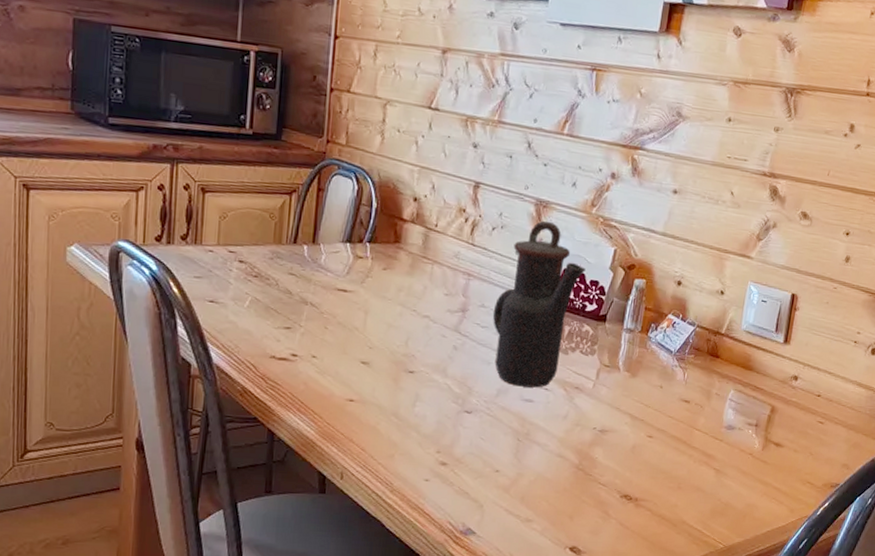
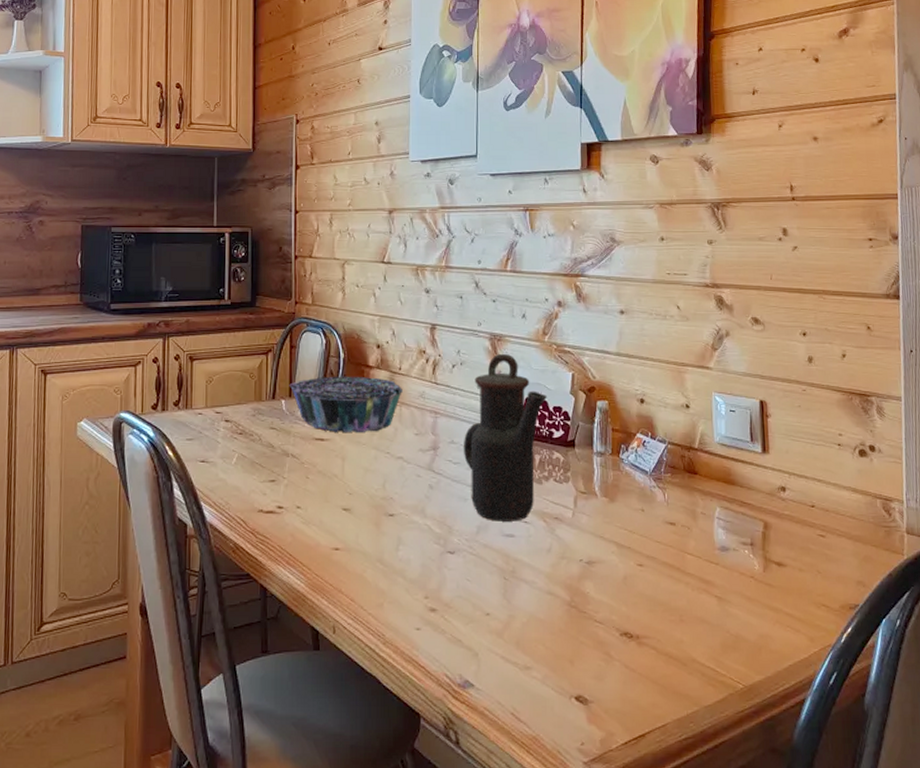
decorative bowl: none [313,225,438,288] -> present [289,376,404,433]

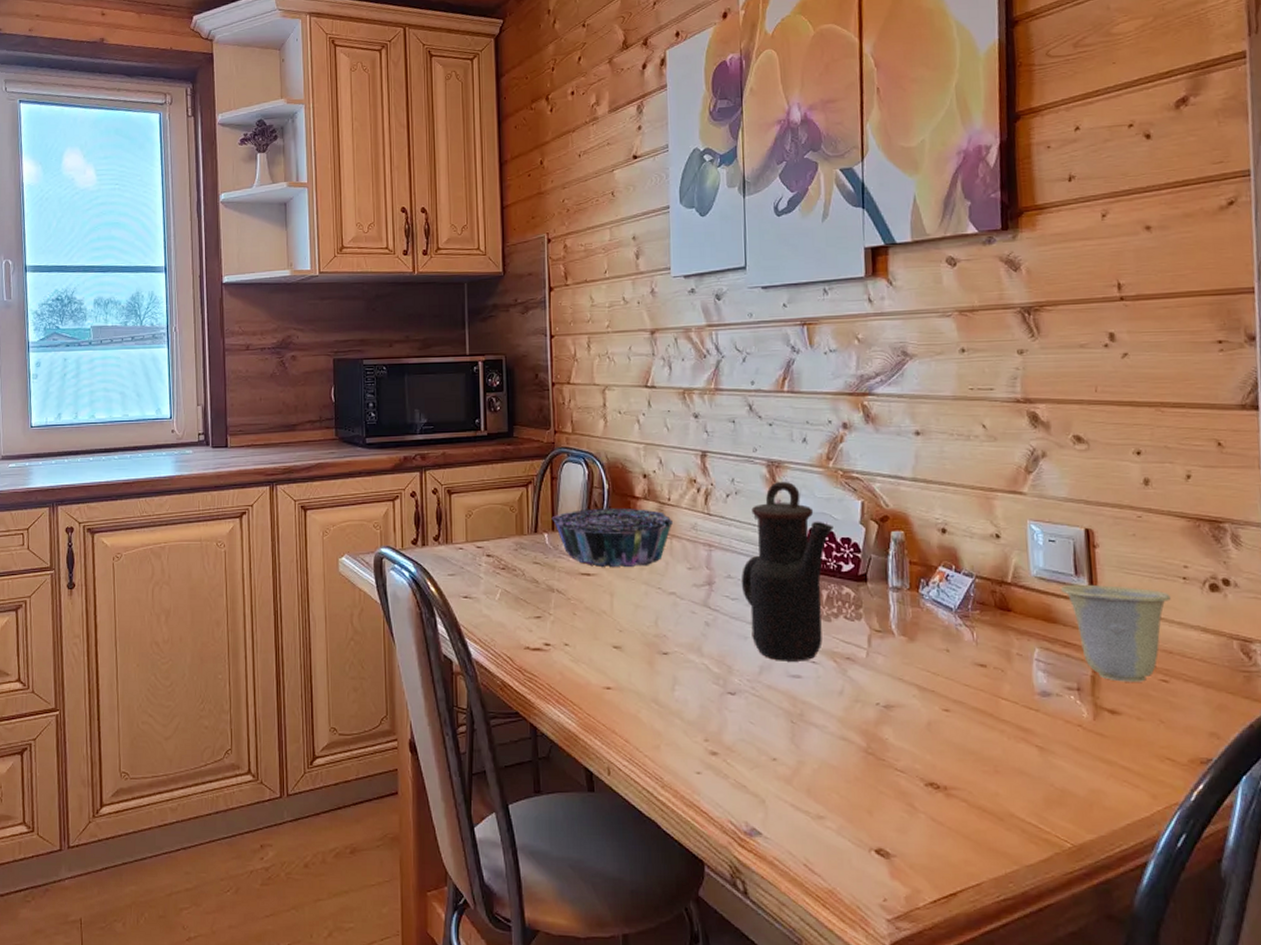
cup: none [738,450,828,537] -> present [1060,584,1171,682]

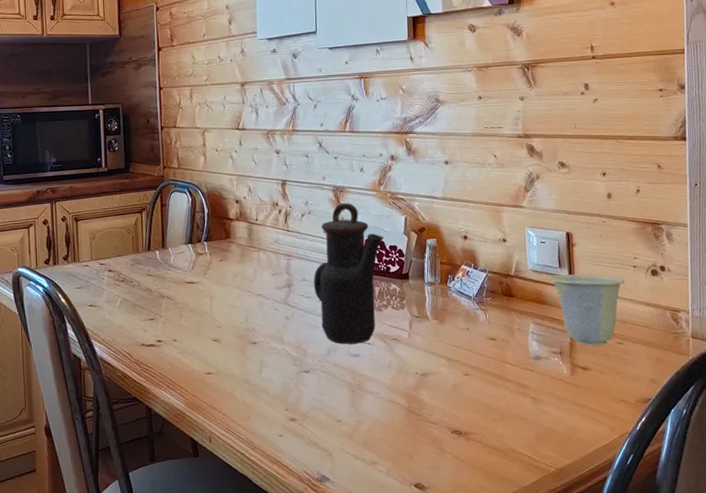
decorative bowl: present [551,507,674,568] -> none [162,227,261,277]

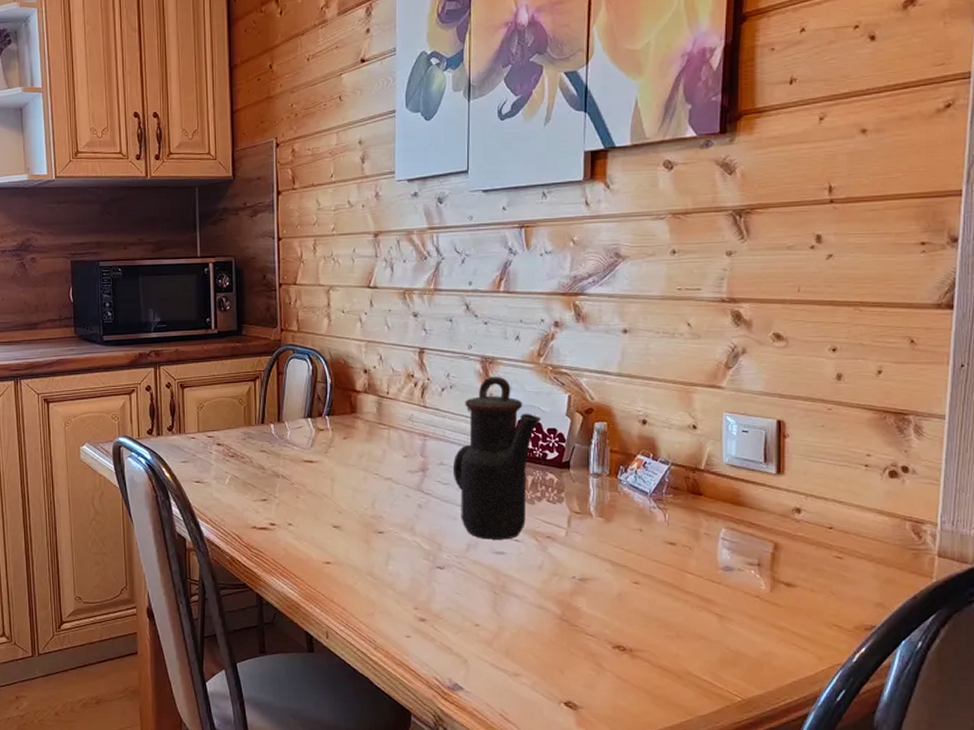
cup: present [548,274,625,346] -> none [749,471,852,559]

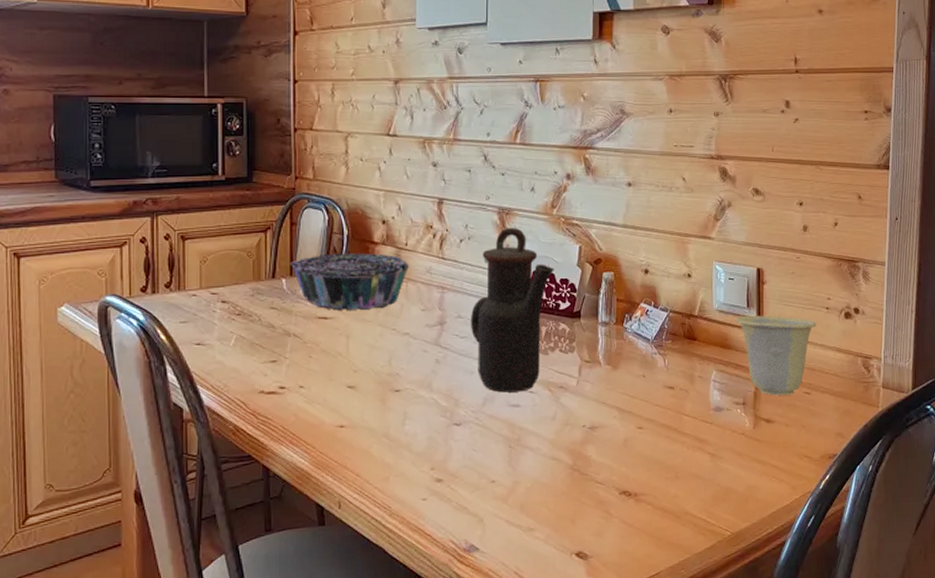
decorative bowl: none [277,400,392,456] -> present [290,252,410,311]
cup: none [749,471,852,559] -> present [735,315,816,396]

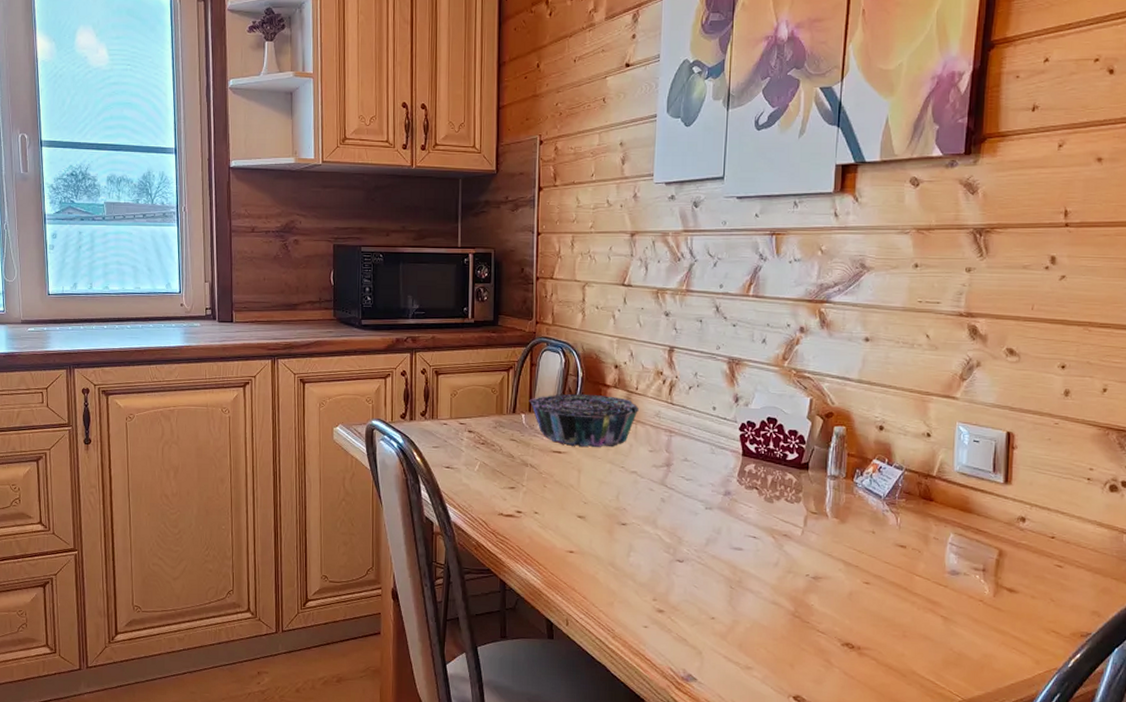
teapot: present [470,227,554,393] -> none [696,377,783,536]
cup: present [735,315,816,396] -> none [978,480,1074,566]

